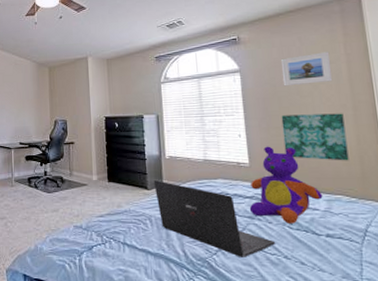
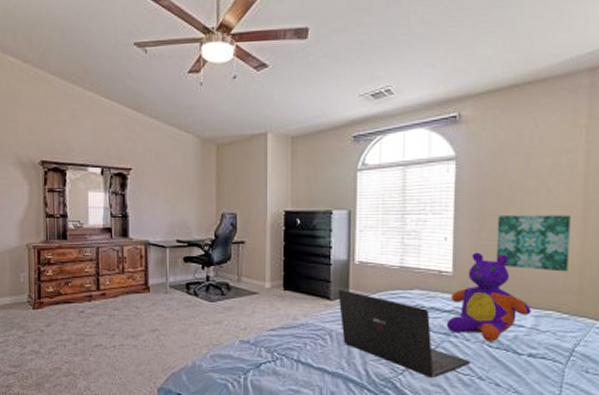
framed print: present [280,52,333,86] -> none [505,138,568,180]

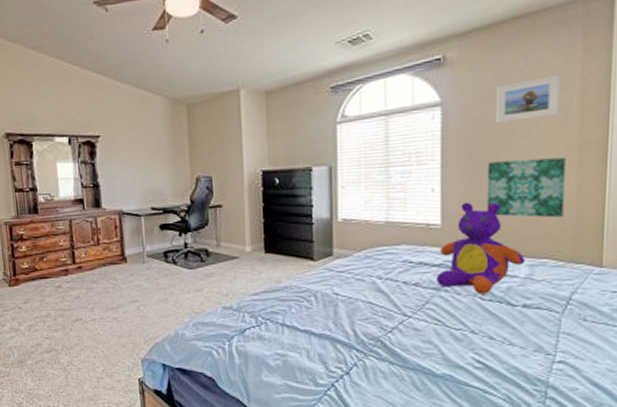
laptop: present [338,290,471,378] -> none [321,249,463,334]
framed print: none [505,138,568,180] -> present [495,75,561,124]

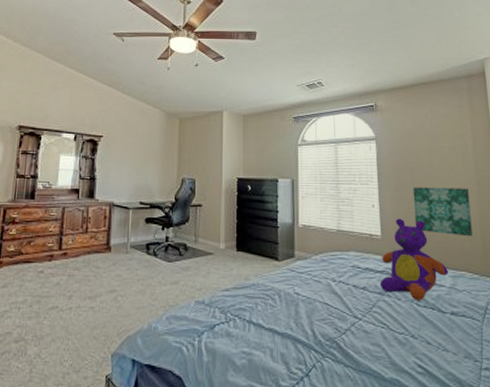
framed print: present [495,75,561,124] -> none [413,126,460,158]

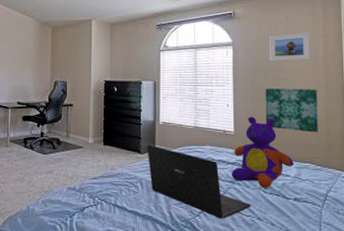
laptop: none [285,251,404,337] -> present [147,145,252,219]
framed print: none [413,126,460,158] -> present [268,32,311,62]

